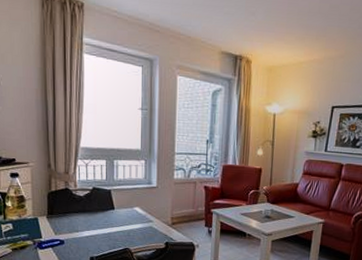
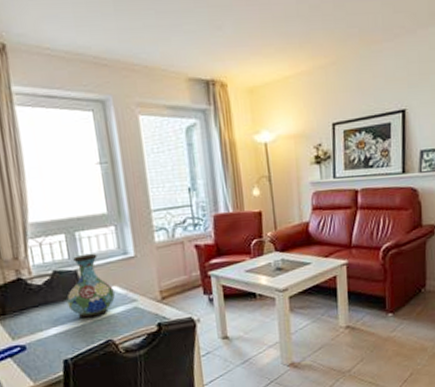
vase: none [100,178,136,229] -> present [67,253,115,319]

